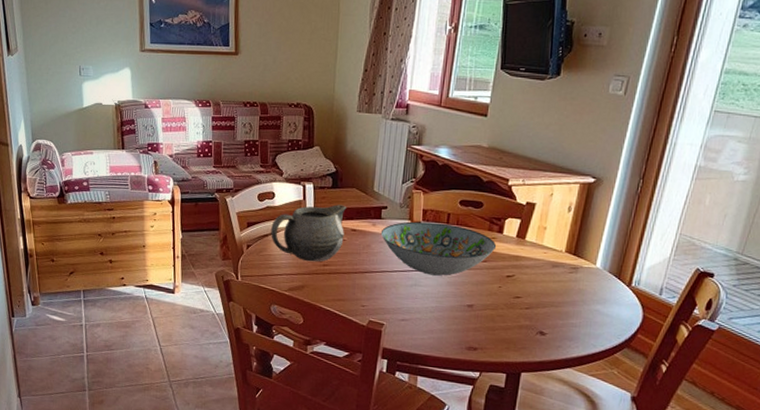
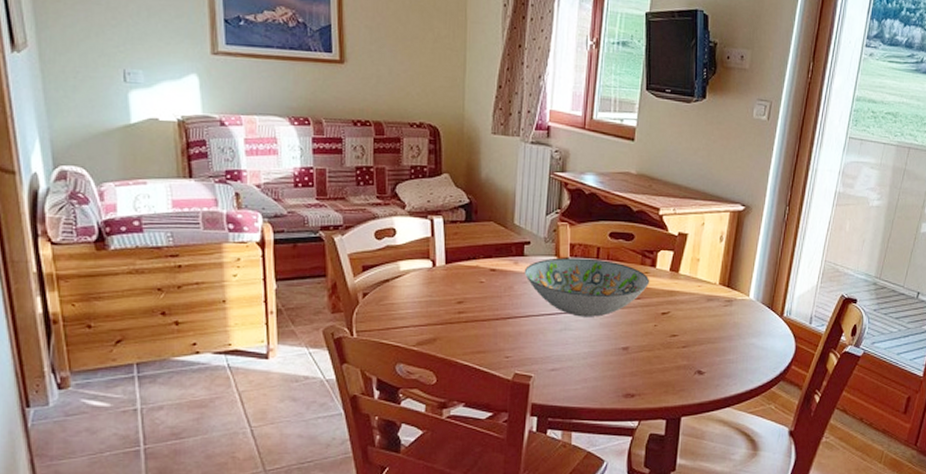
teapot: present [271,204,347,262] -> none [393,241,484,310]

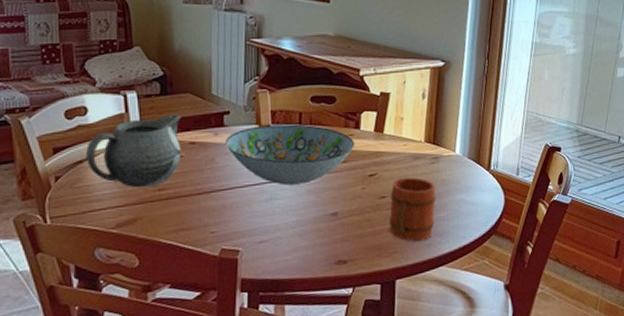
teapot: none [393,241,484,310] -> present [86,114,181,188]
mug: none [678,317,727,380] -> present [388,176,437,241]

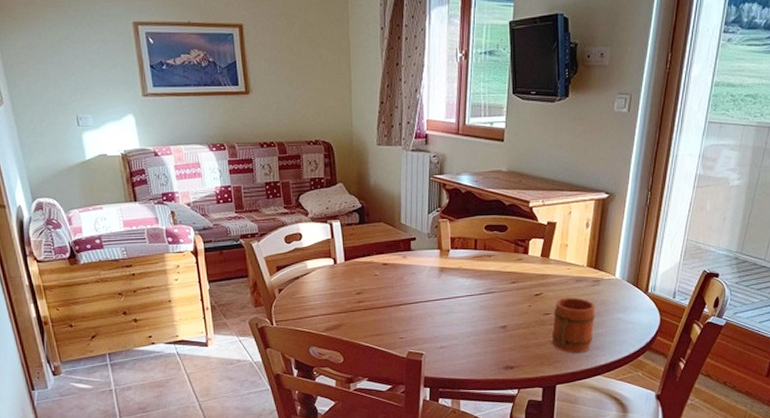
teapot: present [86,114,181,188] -> none [302,240,376,300]
decorative bowl: present [225,124,355,186] -> none [411,249,524,301]

